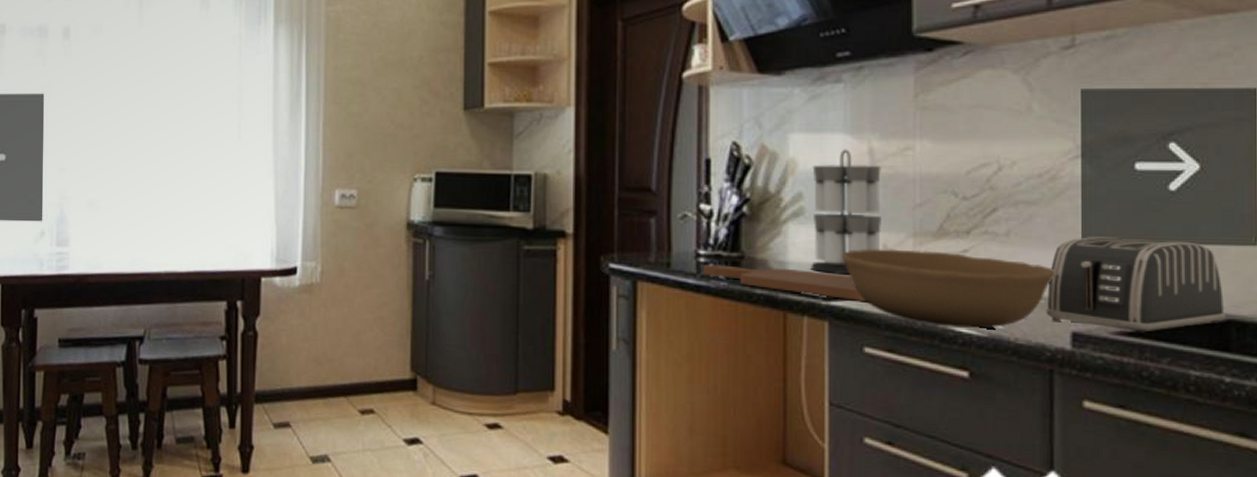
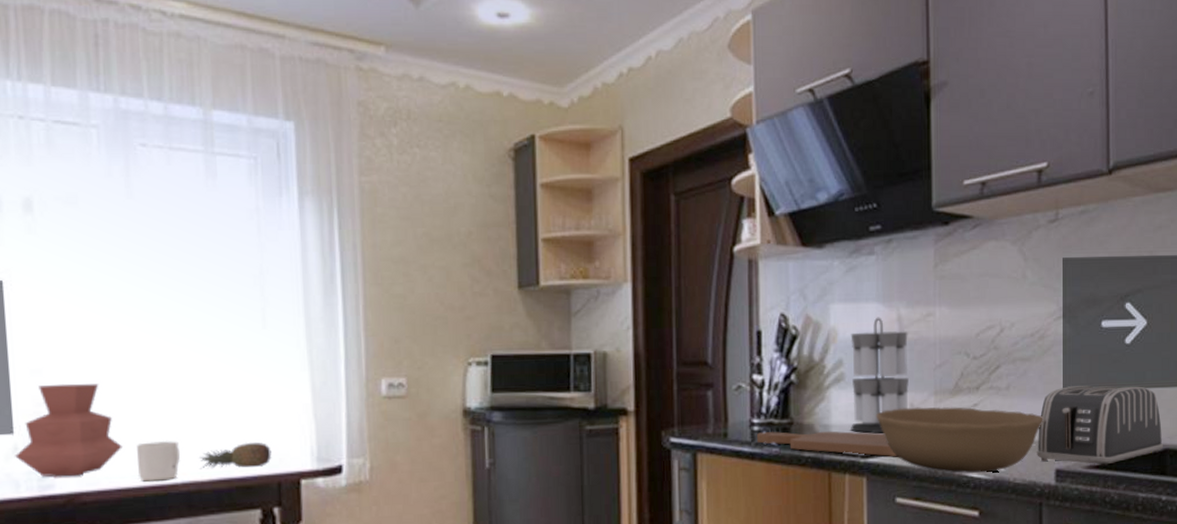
vase: none [41,181,121,260] -> present [14,383,123,477]
mug: none [132,235,166,269] -> present [137,441,181,482]
fruit: none [180,240,238,264] -> present [199,442,272,469]

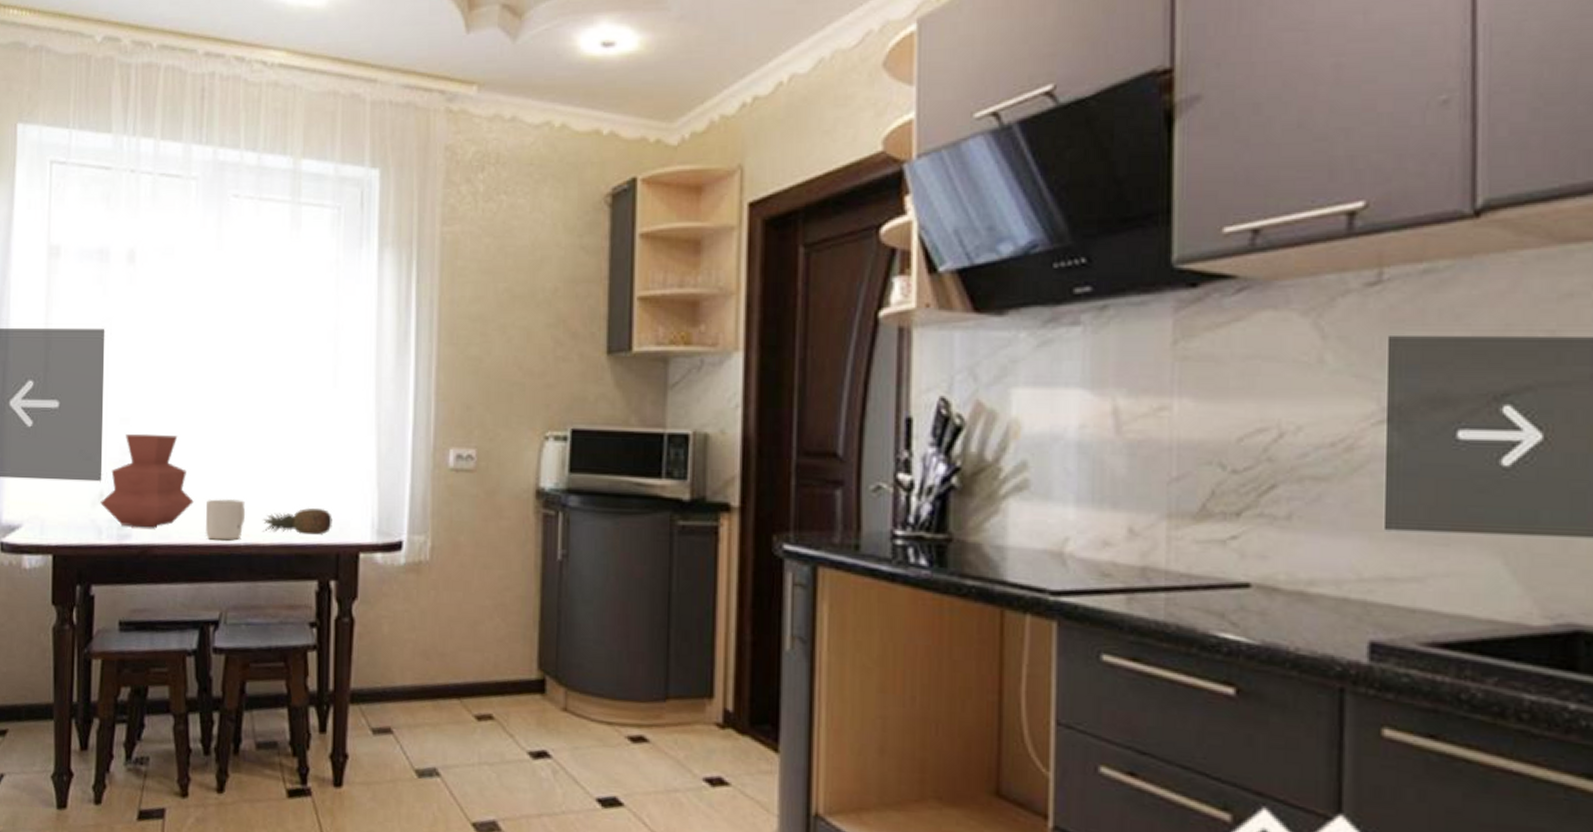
cutting board: present [757,431,898,457] -> none [901,548,1106,599]
spice rack: present [850,317,909,434] -> none [1036,408,1128,564]
bowl: present [876,407,1043,473] -> none [1074,532,1350,635]
toaster: present [1037,385,1163,467] -> none [1337,522,1572,648]

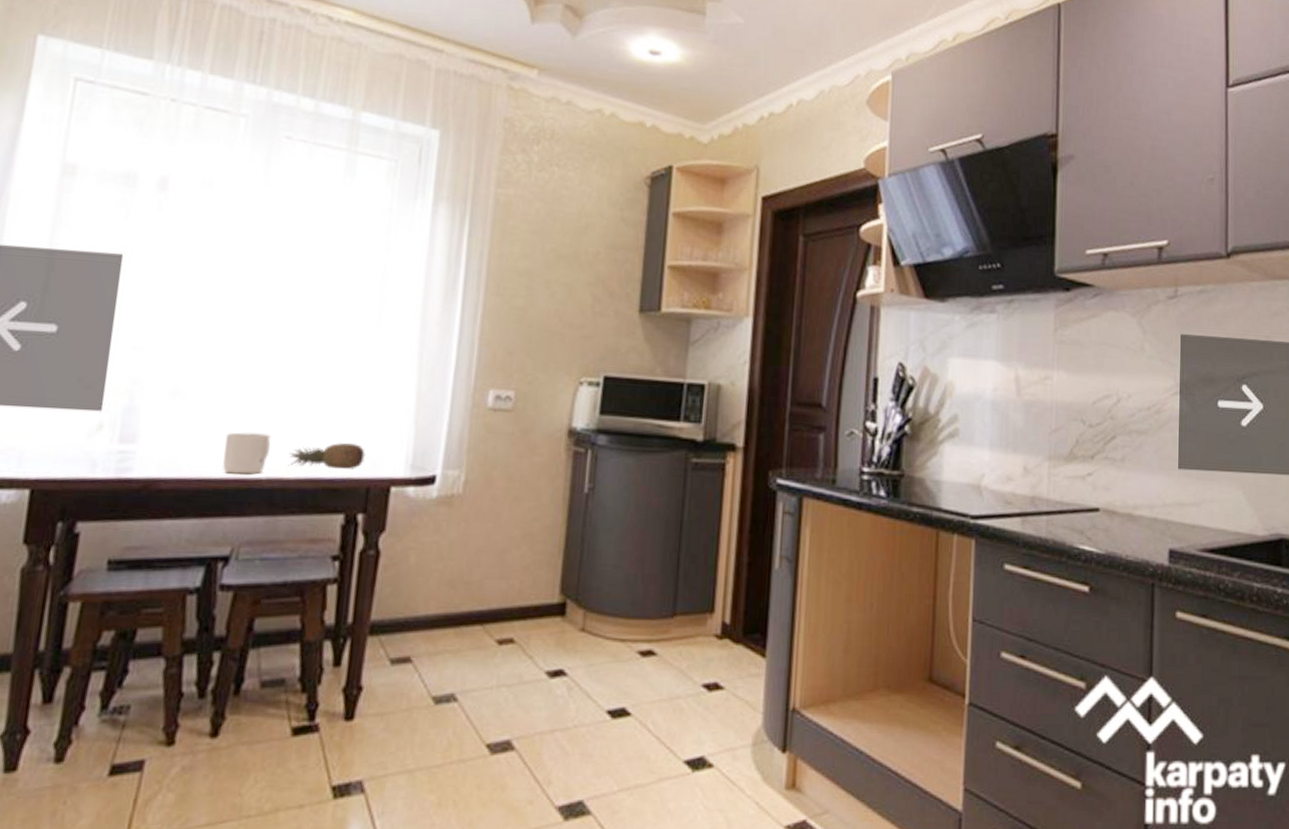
vase: present [99,433,194,528] -> none [97,363,212,461]

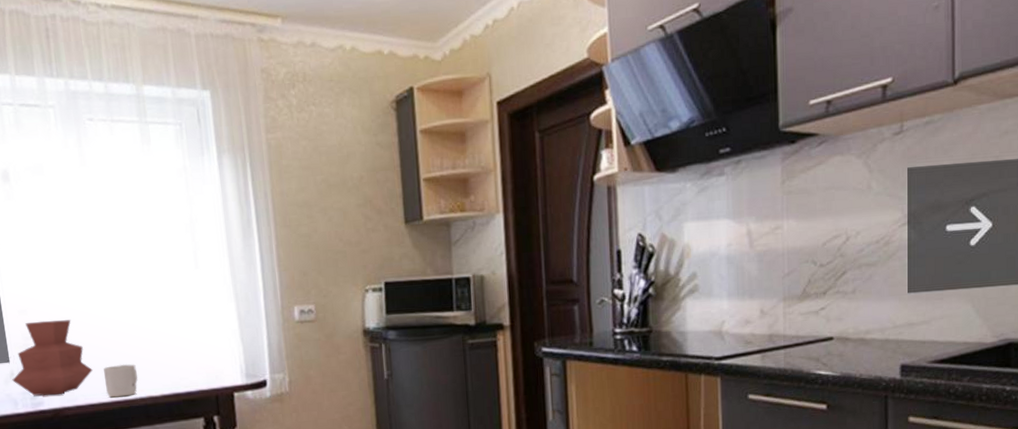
vase: none [97,363,212,461] -> present [11,320,93,396]
fruit: present [288,442,365,470] -> none [153,363,210,387]

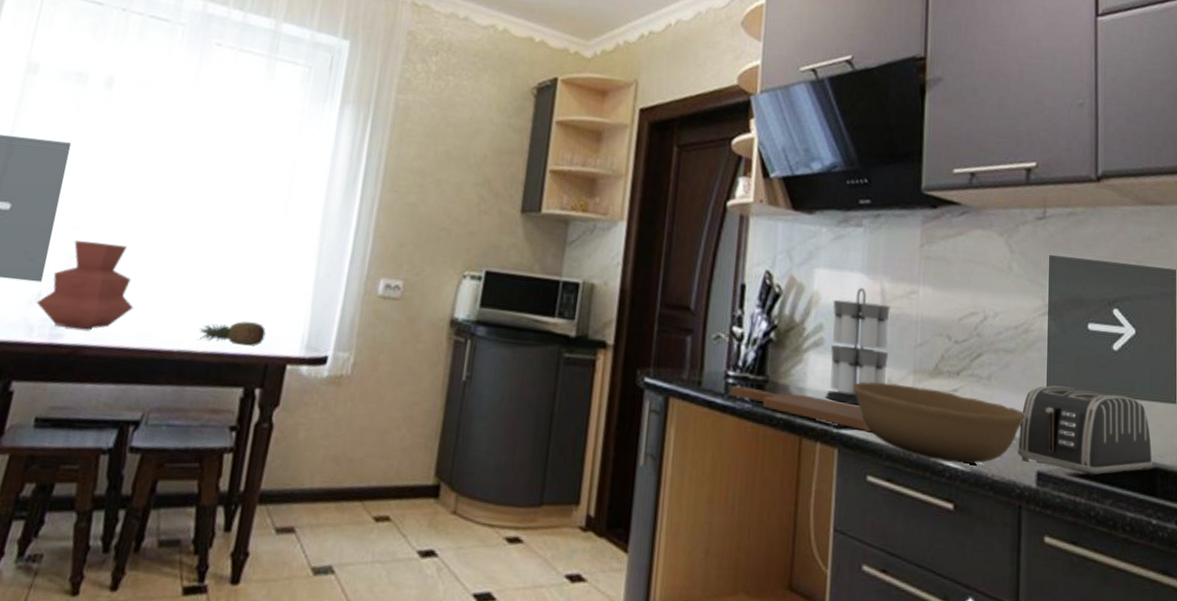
mug: present [104,364,138,398] -> none [140,307,184,346]
fruit: none [153,363,210,387] -> present [197,320,266,347]
cutting board: none [620,337,749,358] -> present [731,386,872,433]
spice rack: none [703,232,759,338] -> present [826,287,890,405]
bowl: none [728,311,889,371] -> present [852,381,1026,464]
toaster: none [882,285,1008,362] -> present [1017,385,1153,478]

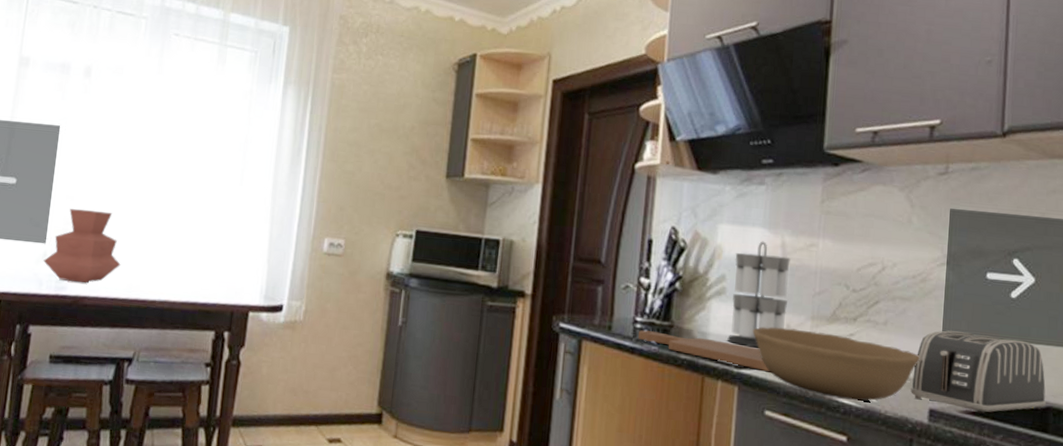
fruit: present [197,320,266,347] -> none [174,275,230,297]

